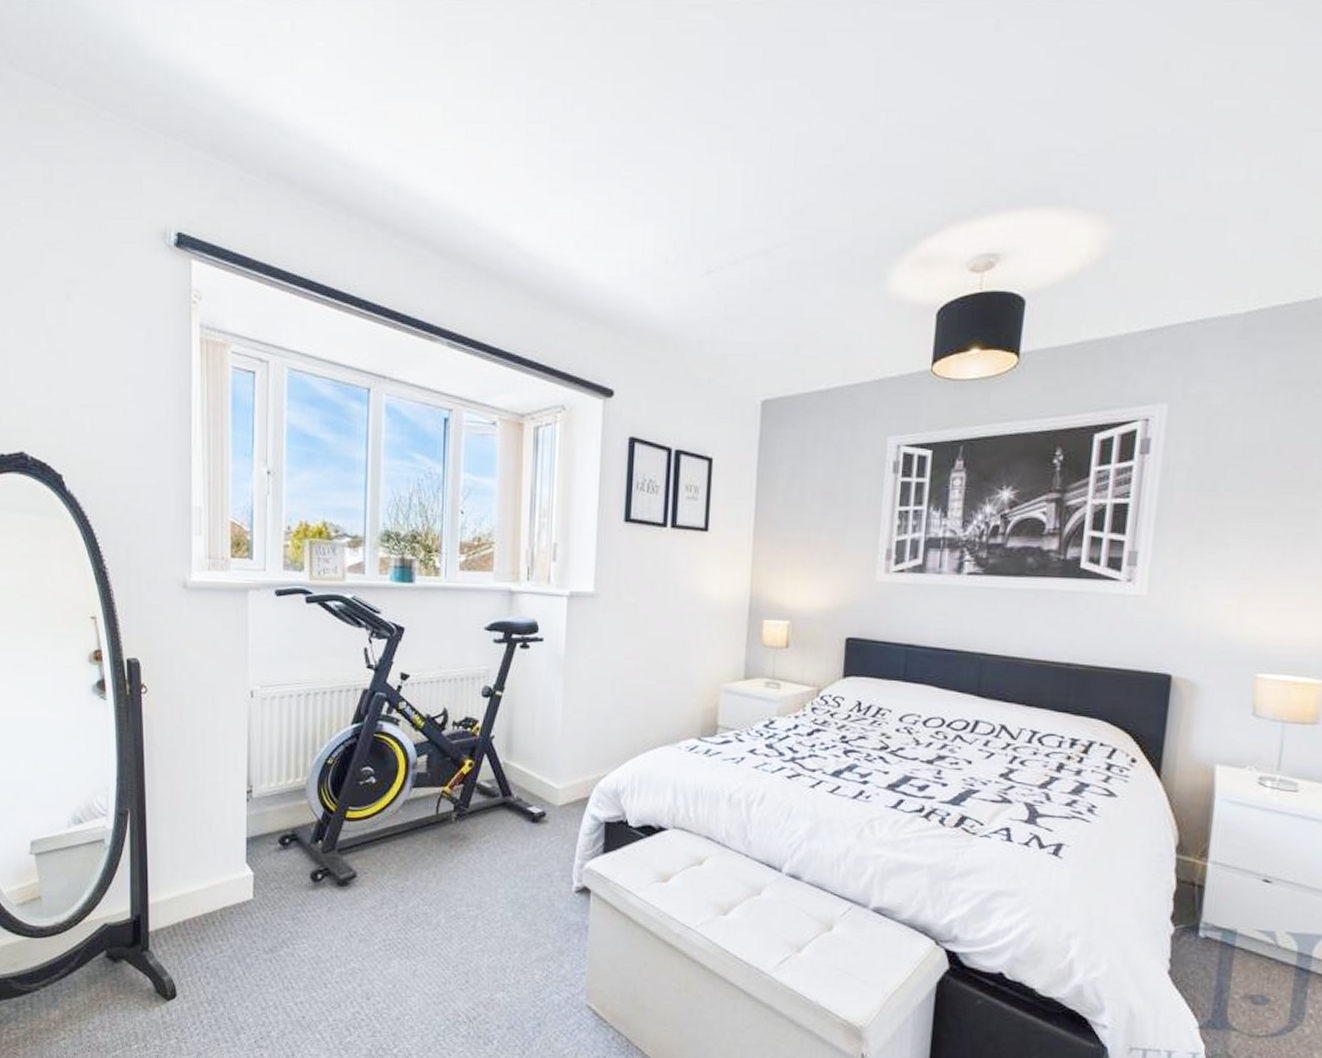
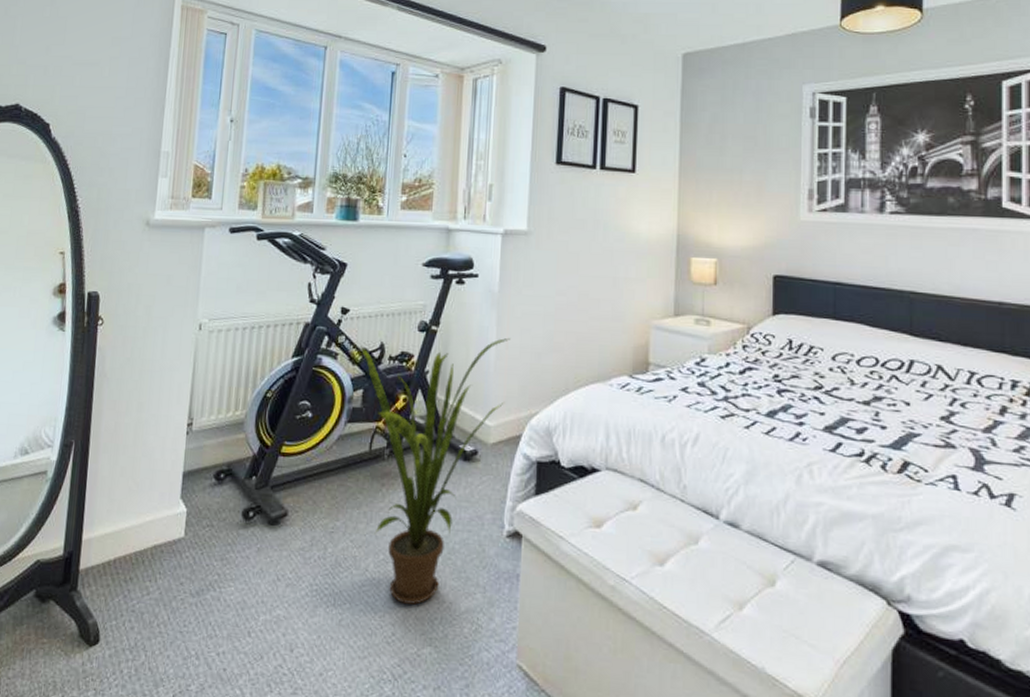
house plant: none [422,702,577,955] -> present [360,337,510,605]

